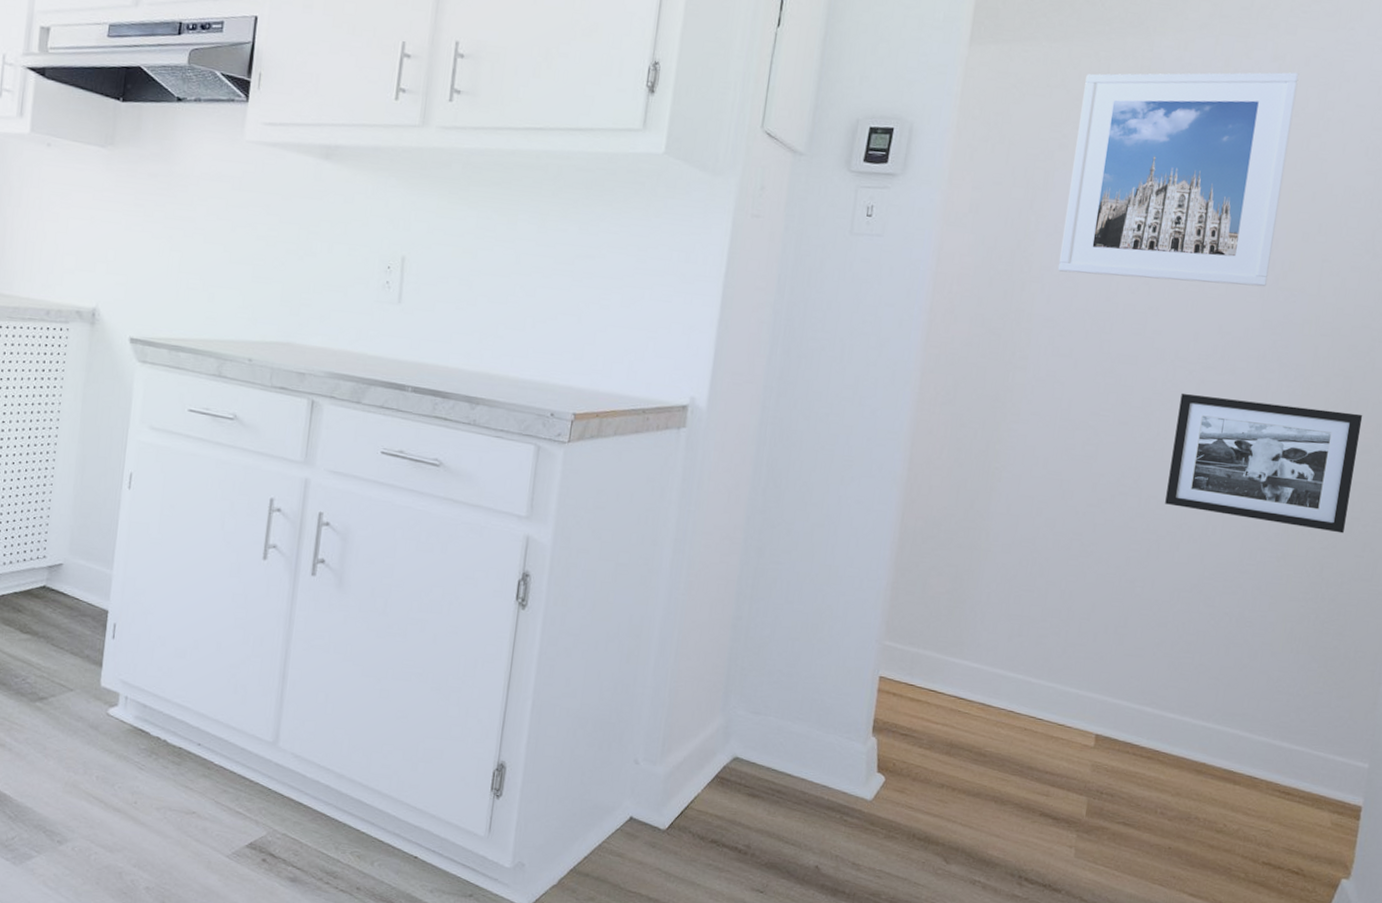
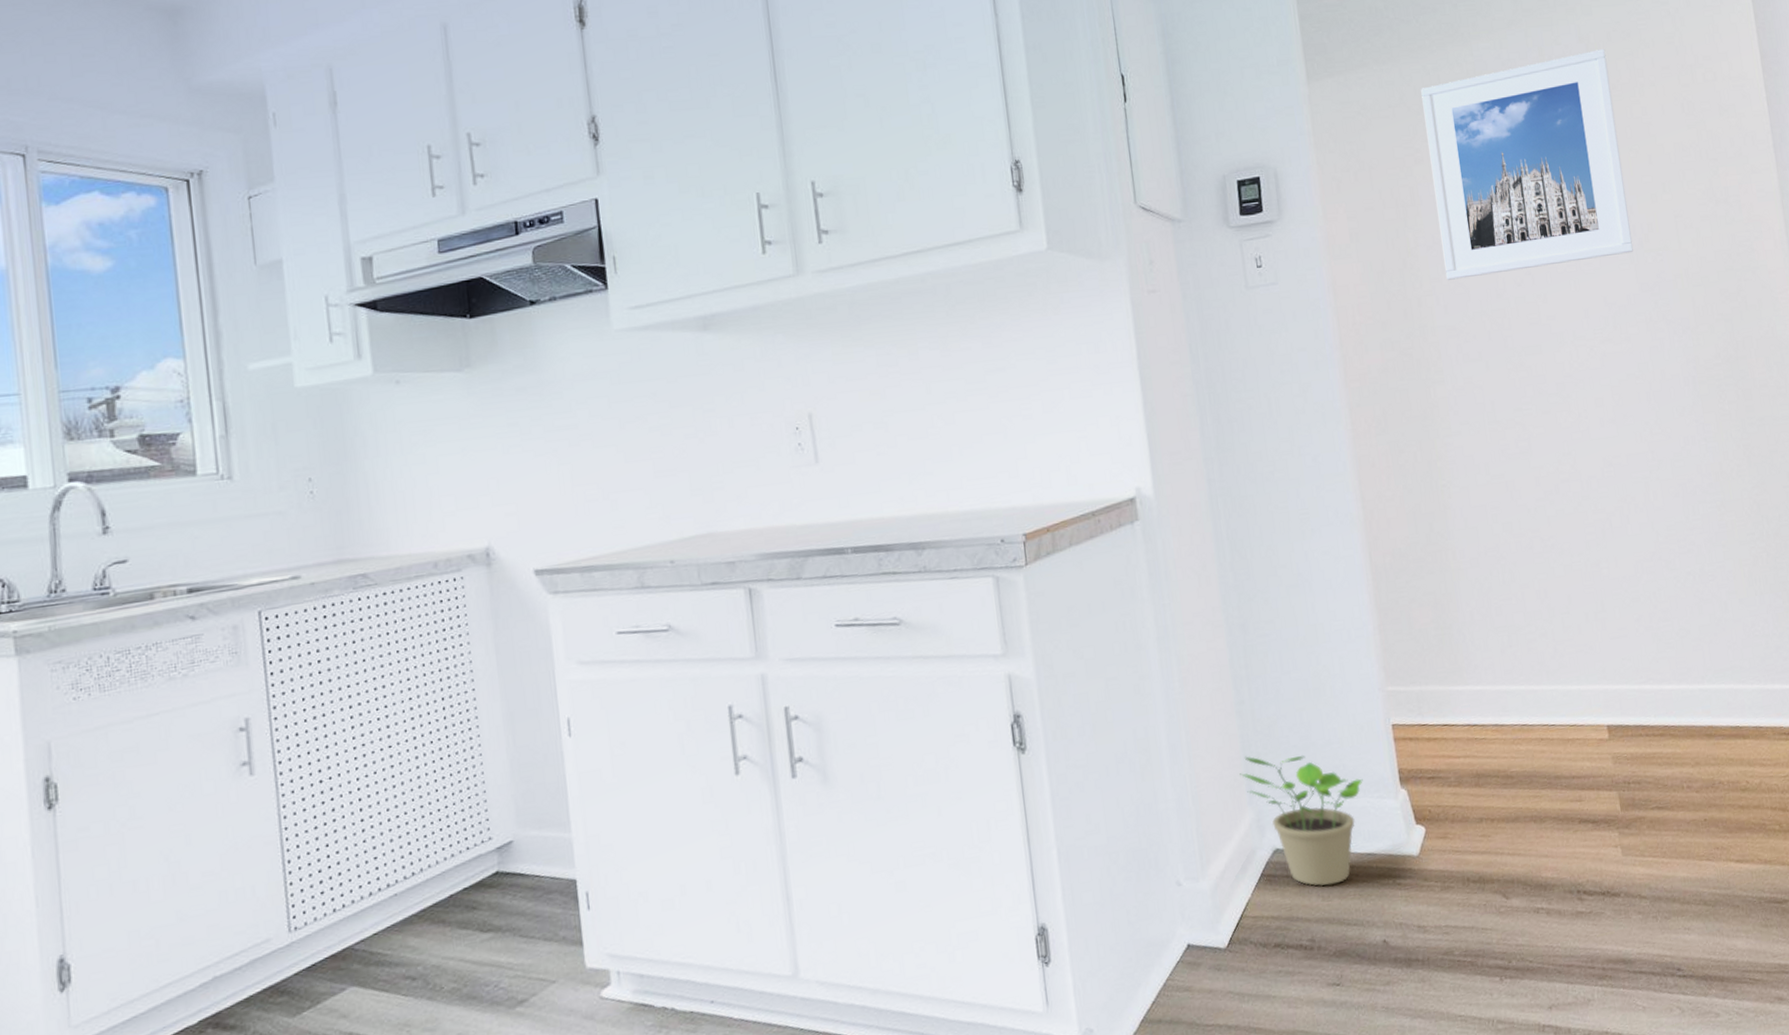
potted plant: none [720,667,837,804] -> present [1240,754,1363,887]
picture frame: present [1165,393,1363,534] -> none [1589,351,1767,481]

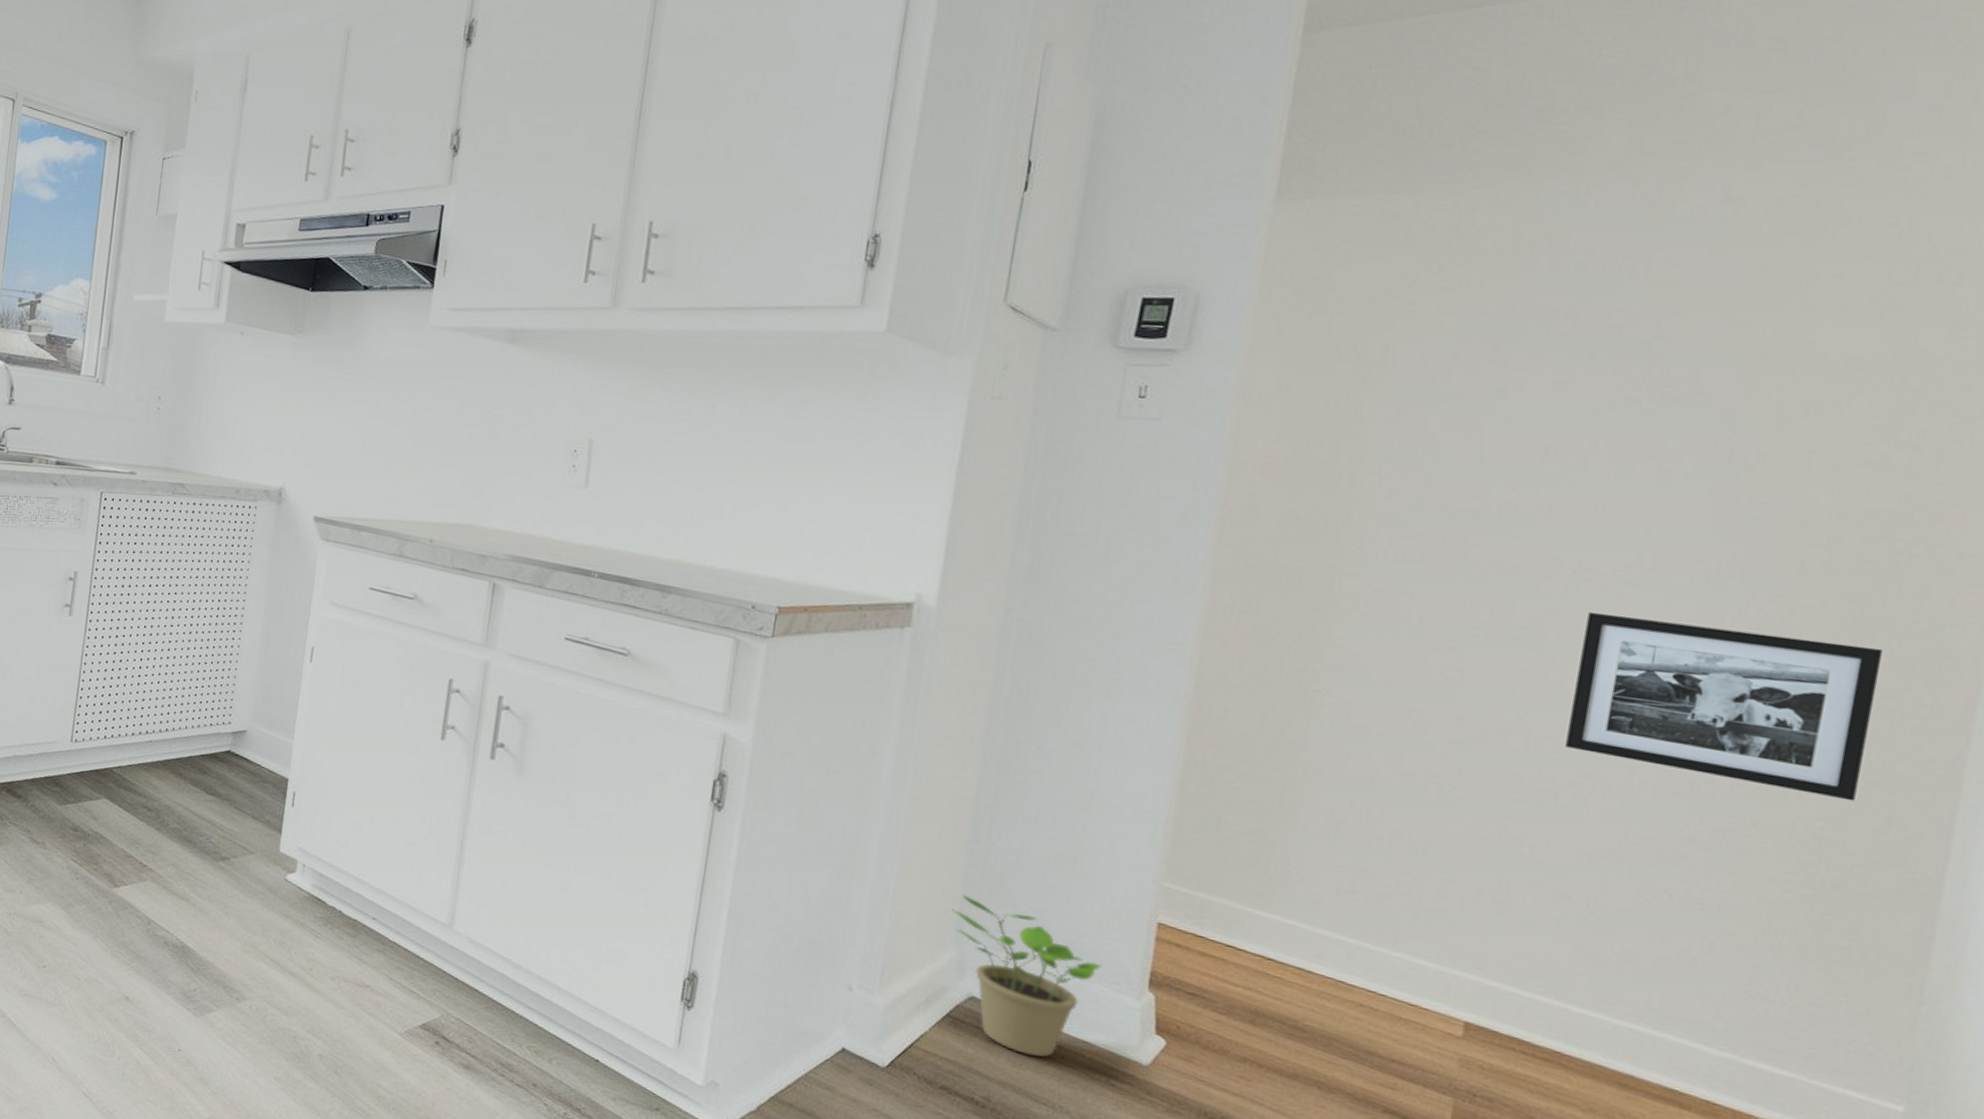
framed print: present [1421,48,1634,280] -> none [1402,216,1768,484]
picture frame: none [1589,351,1767,481] -> present [1565,611,1884,801]

